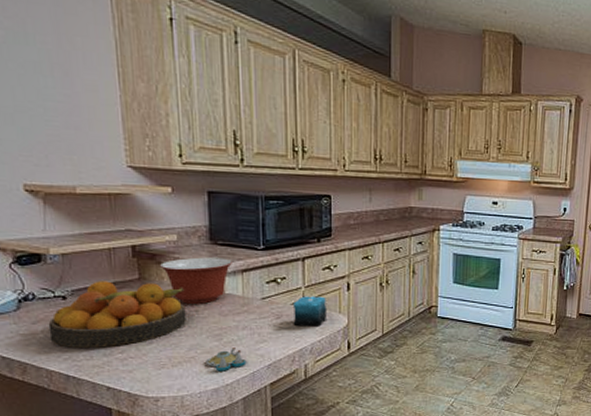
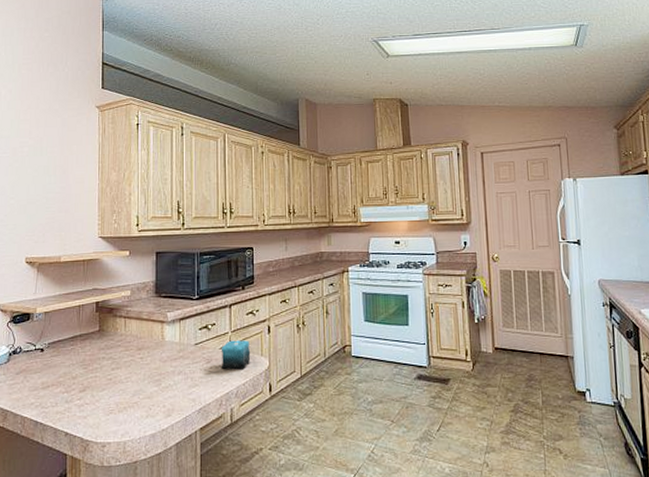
fruit bowl: present [48,281,186,348] -> none [27,334,133,395]
mixing bowl: present [160,257,232,304] -> none [116,308,172,352]
salt and pepper shaker set: present [206,348,247,372] -> none [146,392,180,417]

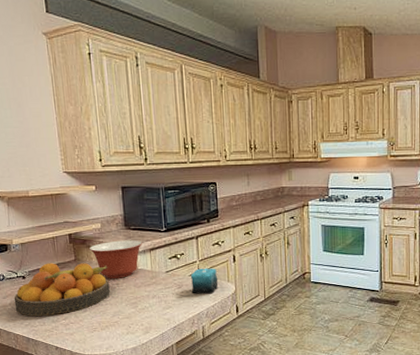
fruit bowl: none [27,334,133,395] -> present [14,263,110,316]
mixing bowl: none [116,308,172,352] -> present [89,240,142,278]

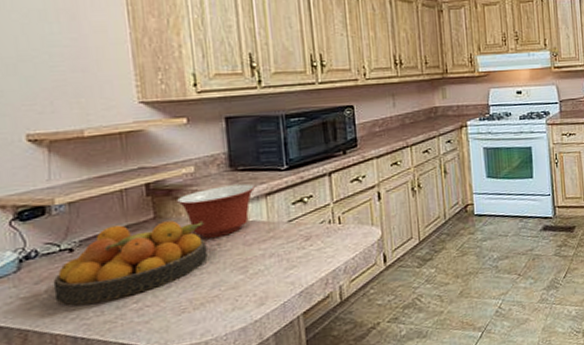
candle: present [190,268,218,294] -> none [322,210,359,246]

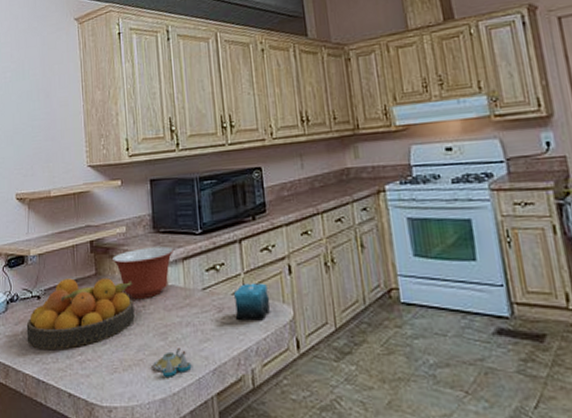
salt and pepper shaker set: none [231,278,276,308] -> present [153,348,192,377]
candle: none [322,210,359,246] -> present [233,283,270,321]

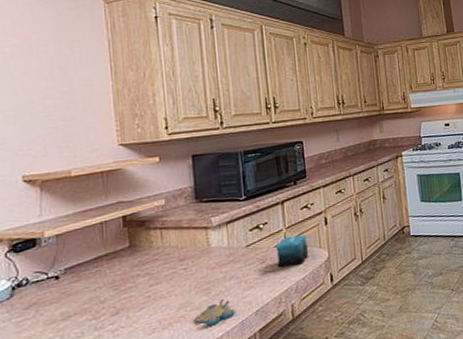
fruit bowl: present [26,278,135,349] -> none [40,247,176,328]
mixing bowl: present [112,246,173,299] -> none [150,213,217,264]

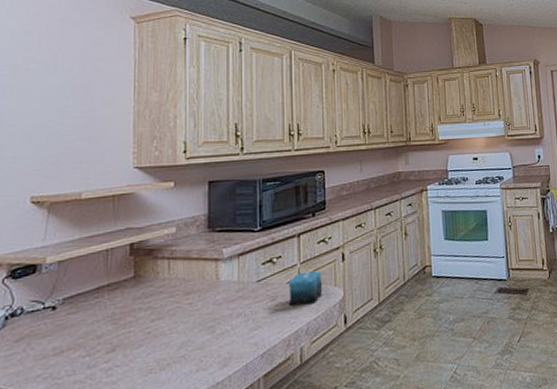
salt and pepper shaker set: present [195,299,235,327] -> none [196,339,239,369]

